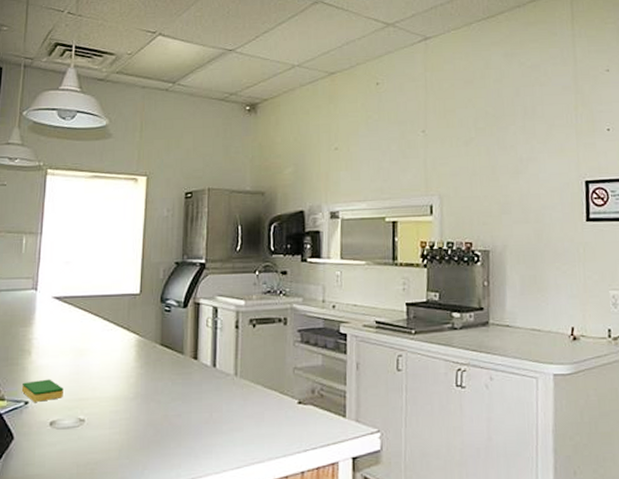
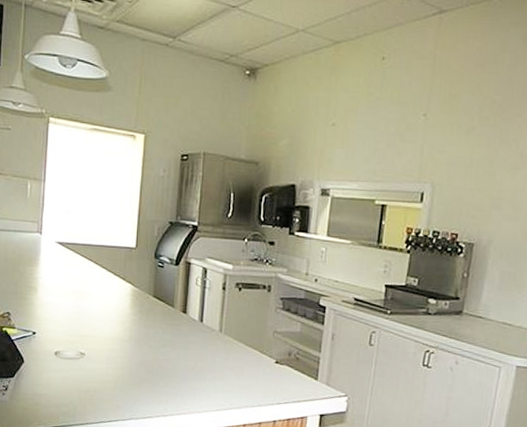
dish sponge: present [21,379,63,402] -> none [29,314,66,334]

